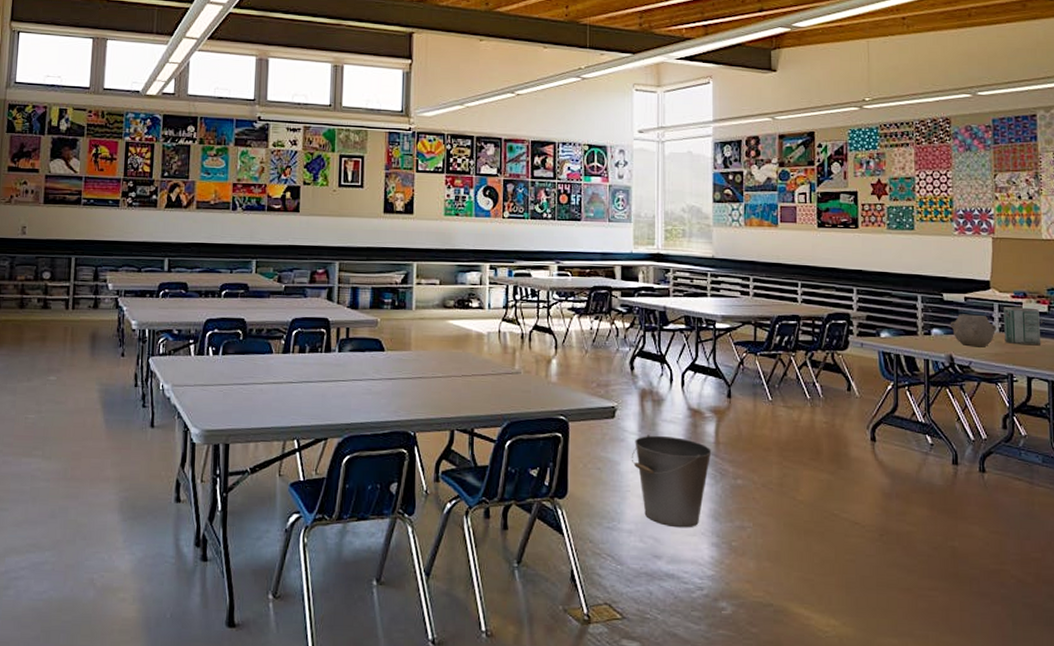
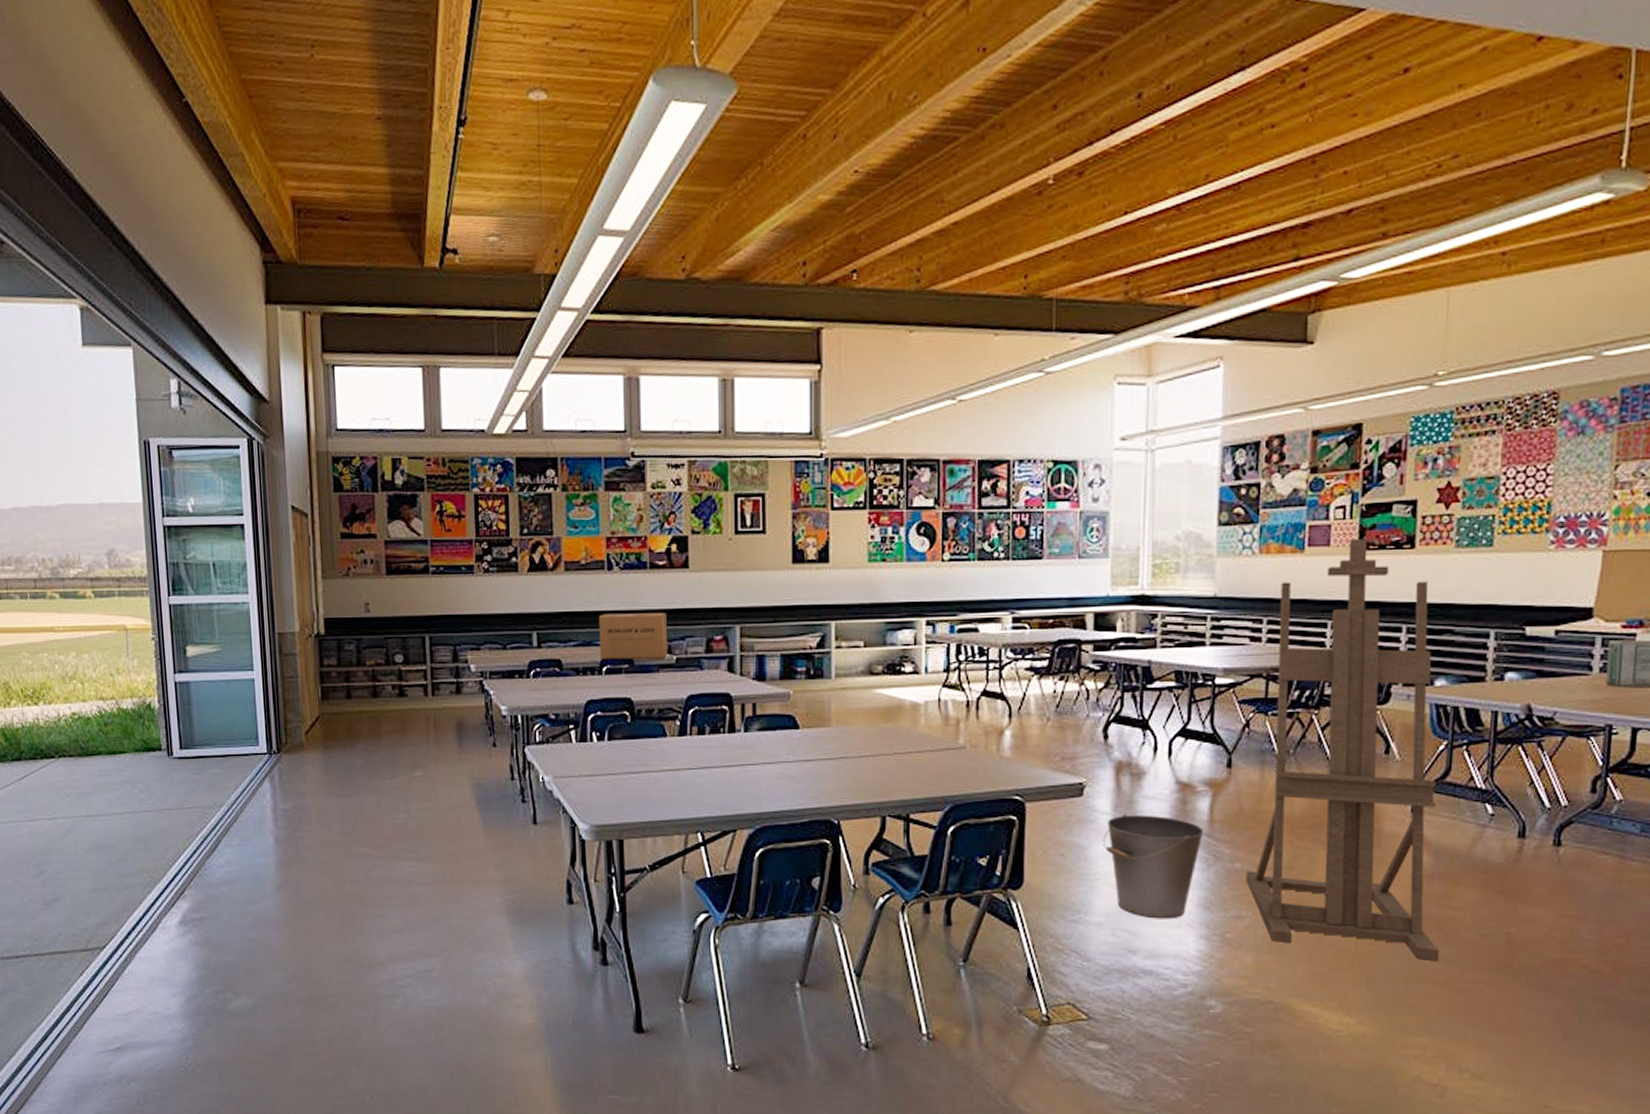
box: none [221,246,279,286] -> present [598,613,667,661]
easel: none [746,218,901,569] -> present [1245,539,1439,960]
clay pot: present [950,314,997,348] -> none [1531,652,1596,693]

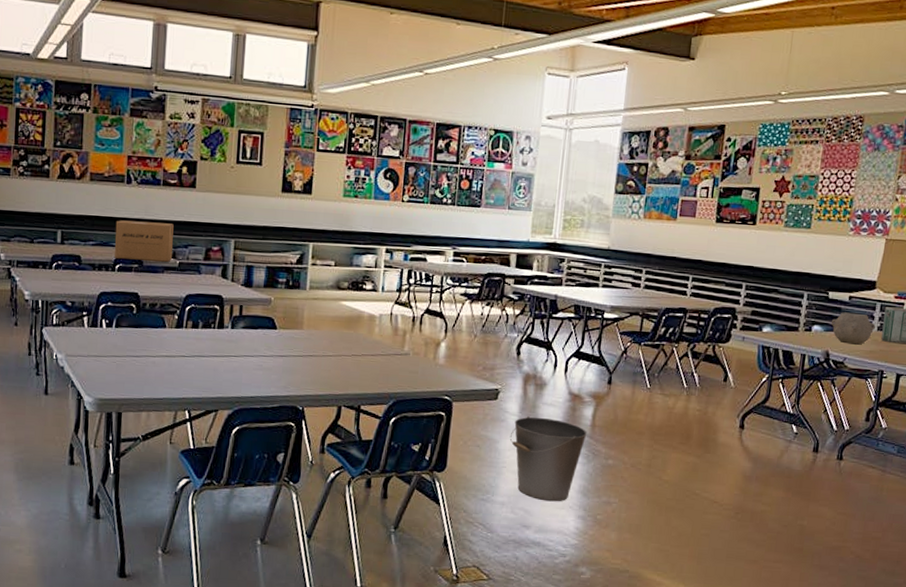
easel: present [1245,539,1439,960] -> none [615,213,763,543]
clay pot: none [1531,652,1596,693] -> present [831,312,876,345]

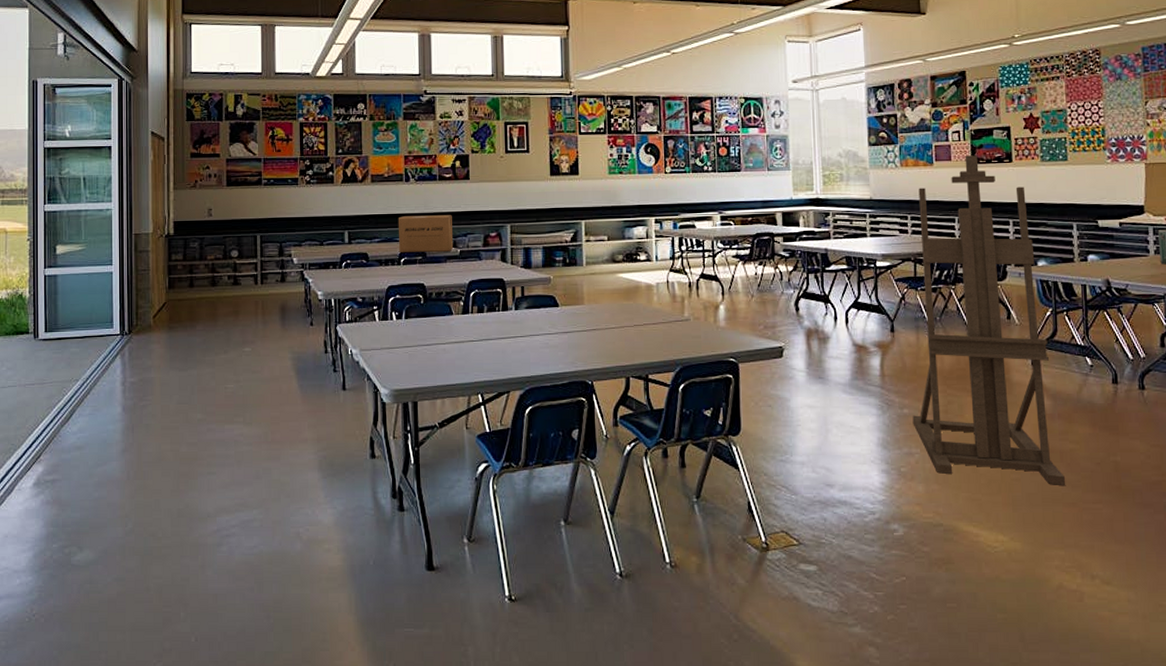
bucket: present [509,416,587,502] -> none [800,371,878,457]
easel: none [615,213,763,543] -> present [912,155,1065,485]
clay pot: present [831,312,876,345] -> none [1105,239,1152,270]

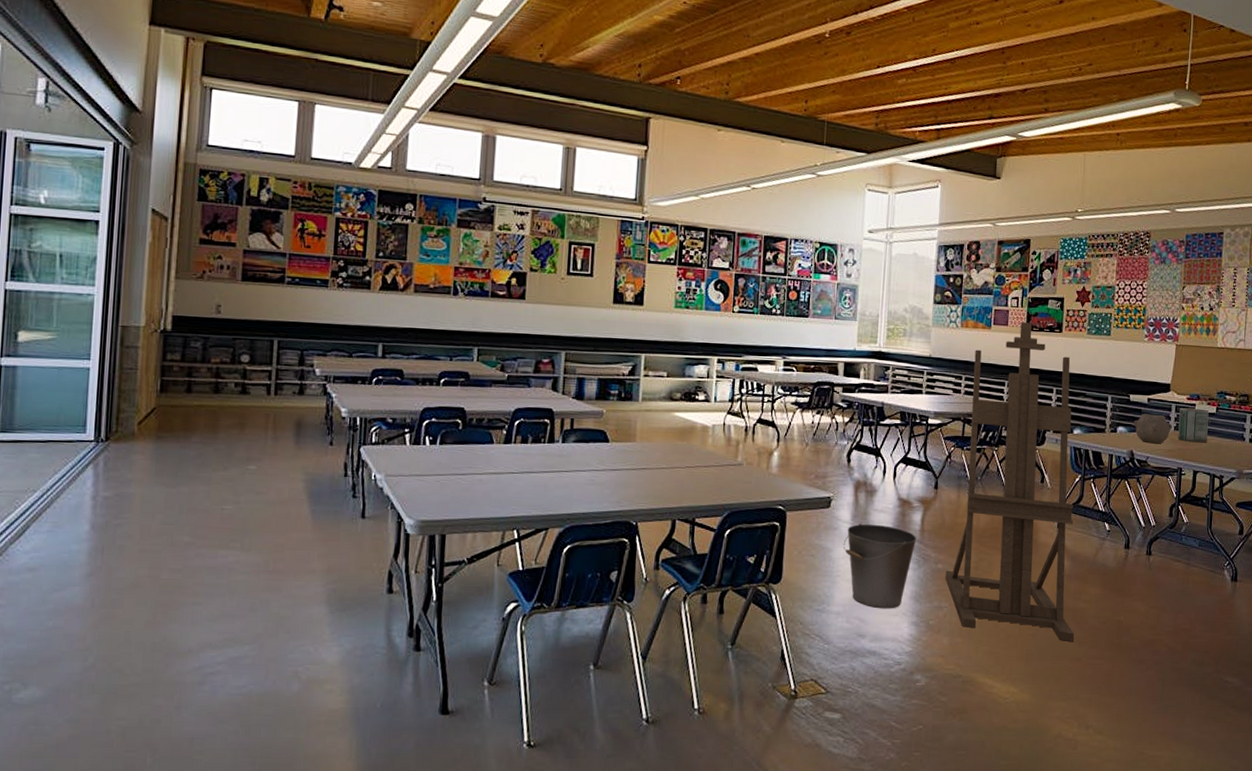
box: present [398,215,453,253] -> none [440,332,502,375]
bucket: none [800,371,878,457] -> present [843,523,917,609]
clay pot: none [1105,239,1152,270] -> present [1133,413,1172,444]

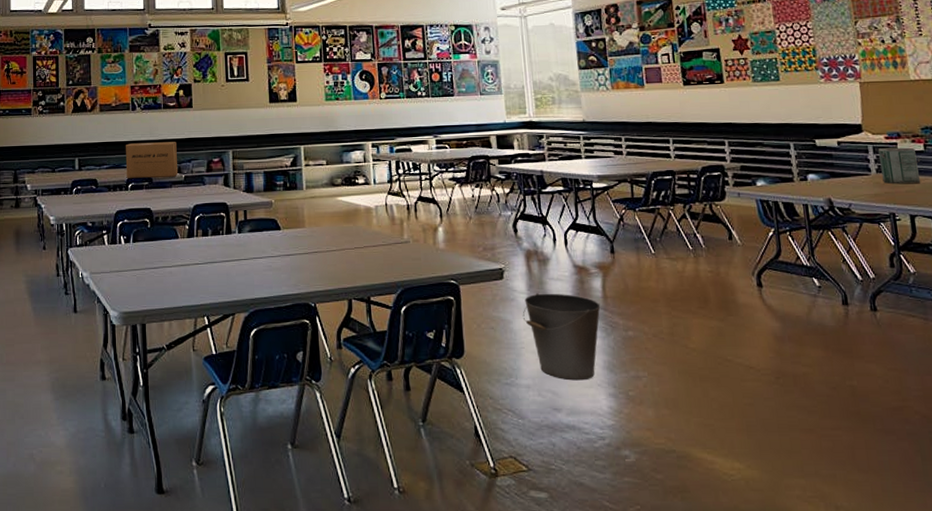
box: none [440,332,502,375] -> present [125,142,178,179]
easel: present [945,322,1074,641] -> none [631,77,801,410]
clay pot: present [1133,413,1172,444] -> none [825,157,874,190]

